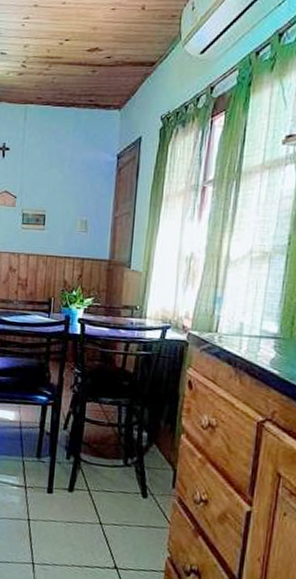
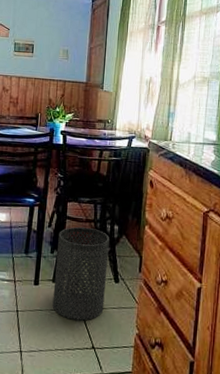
trash can: none [68,430,136,537] -> present [52,226,110,321]

